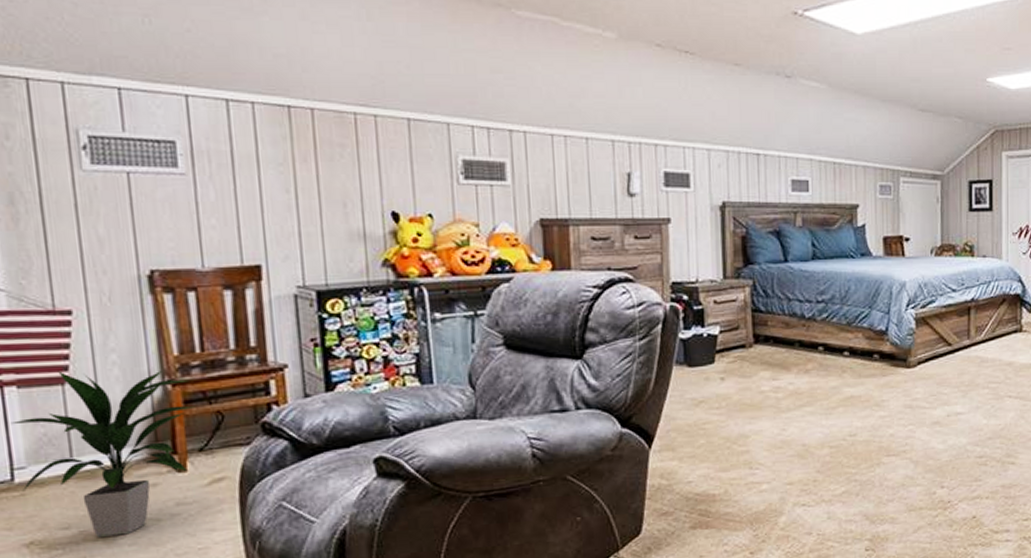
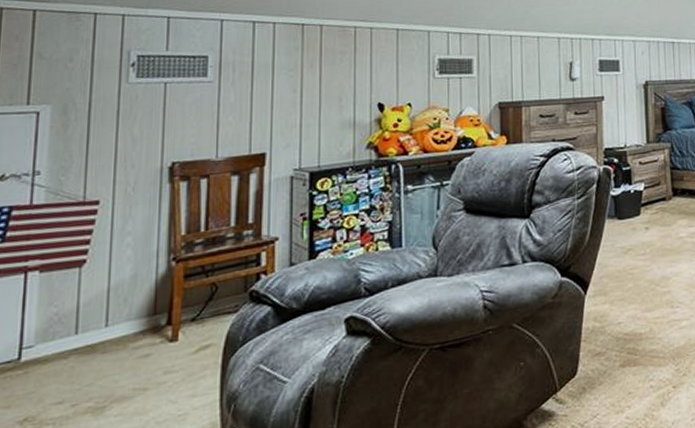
indoor plant: present [10,371,196,538] -> none [25,250,194,411]

